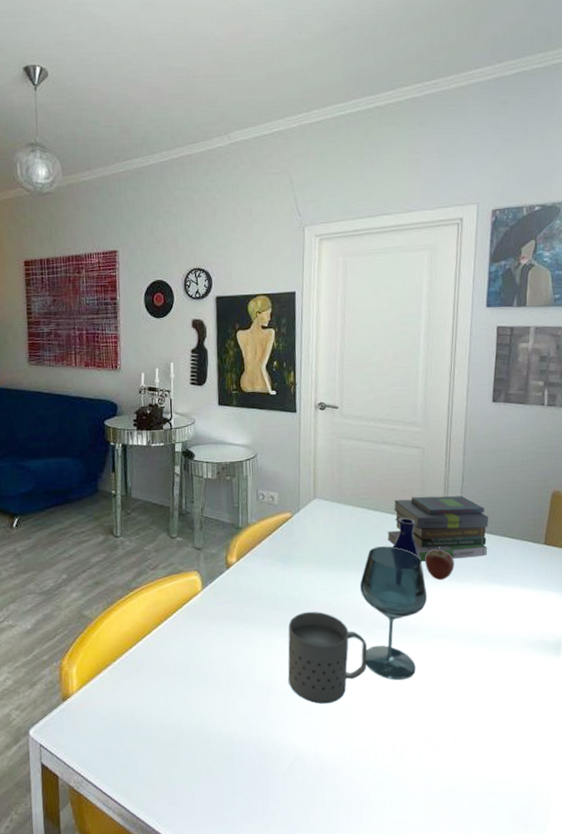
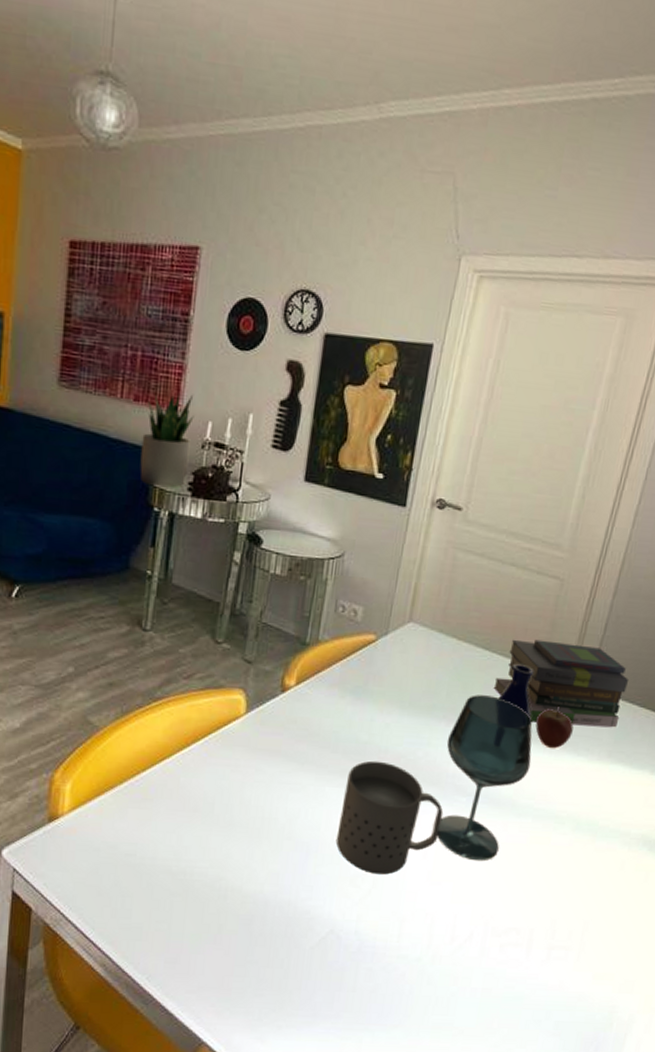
planter: none [94,356,131,427] -> present [140,394,194,488]

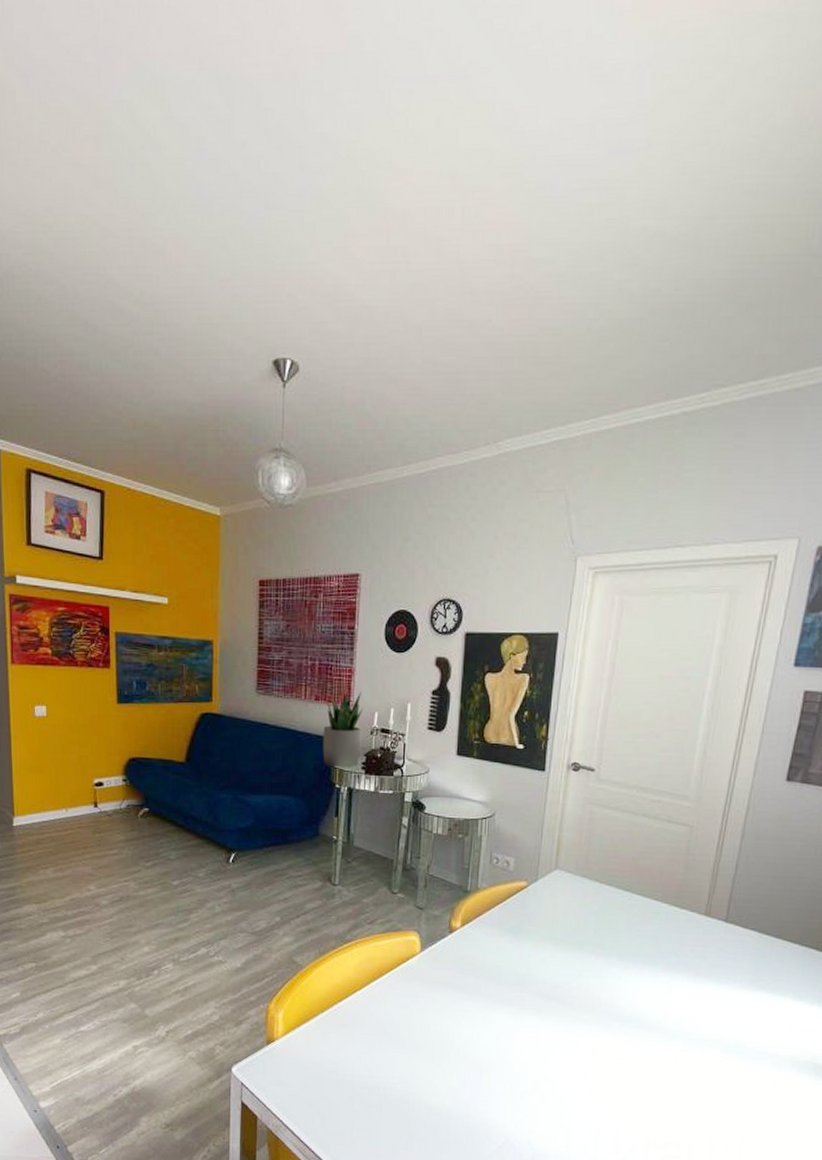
mug: present [335,760,444,876] -> none [505,990,599,1093]
wine glass: present [437,695,533,861] -> none [595,931,677,1080]
books: present [493,639,628,728] -> none [636,880,763,958]
vase: present [499,664,534,719] -> none [642,903,674,951]
fruit: present [535,704,574,749] -> none [678,937,714,978]

